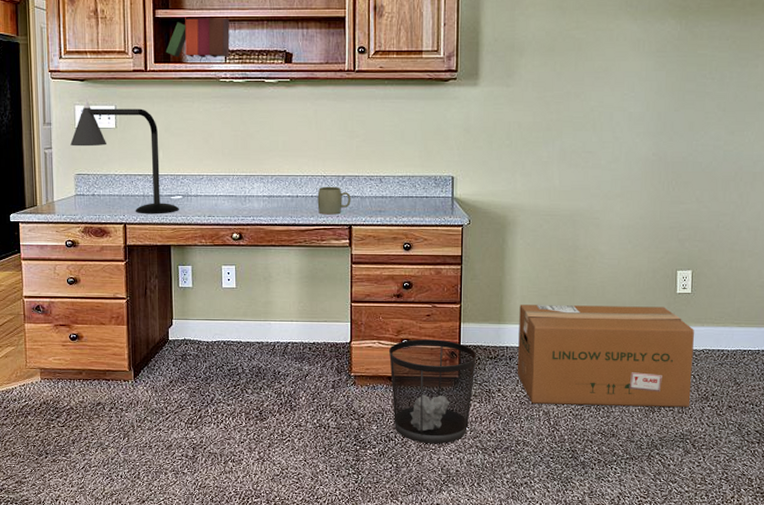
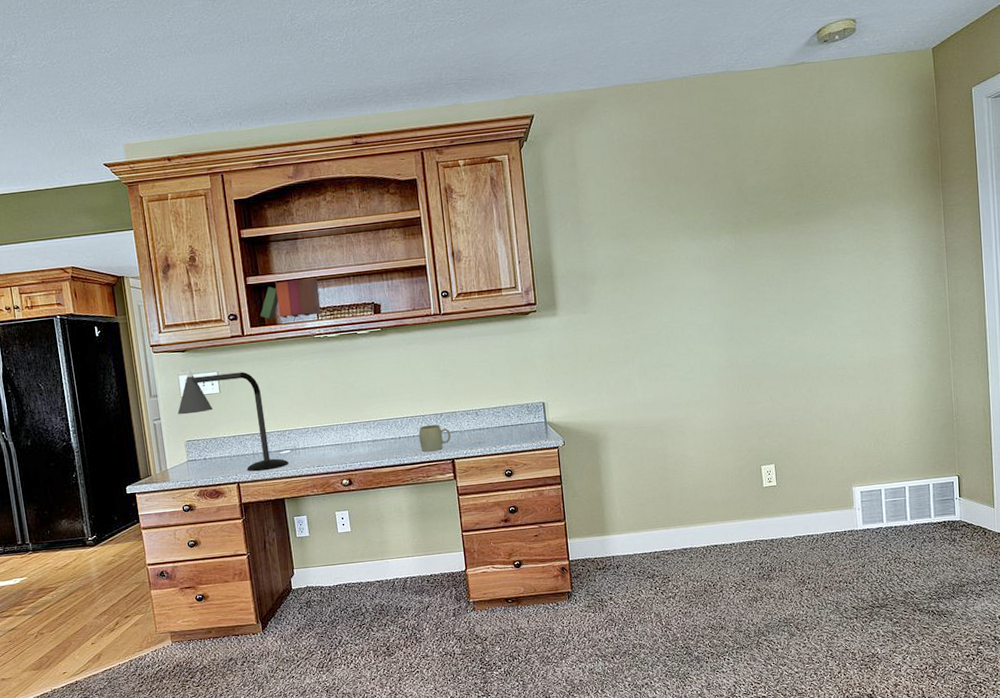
waste bin: present [388,339,477,444] -> none [502,557,587,658]
box: present [518,305,694,407] -> none [620,501,789,607]

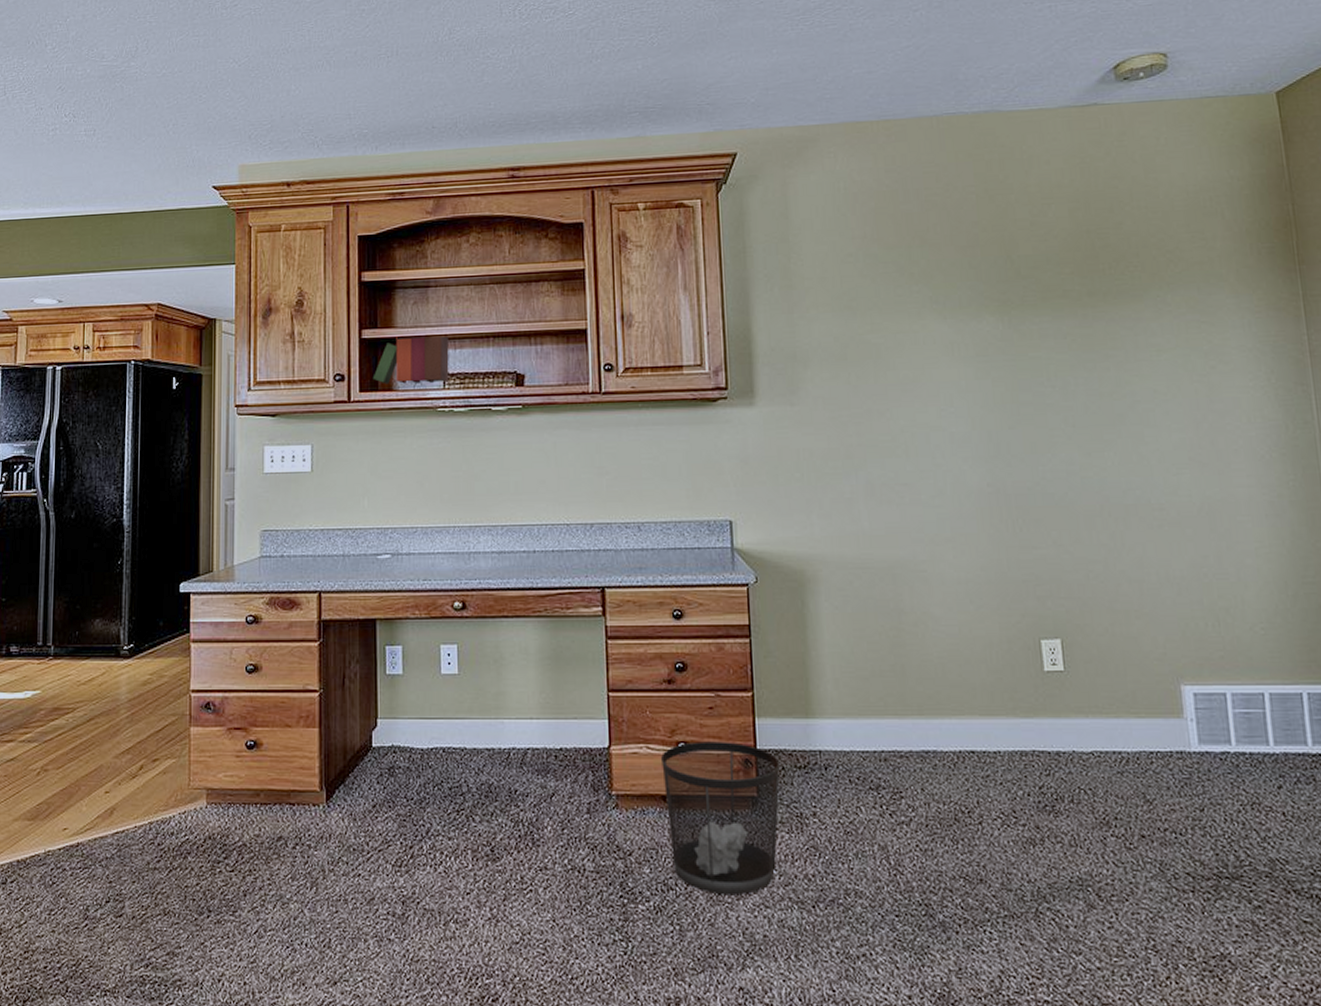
desk lamp: present [177,368,289,472] -> none [256,437,387,579]
mug: present [418,424,451,453] -> none [559,537,602,575]
waste bin: none [502,557,587,658] -> present [660,741,781,894]

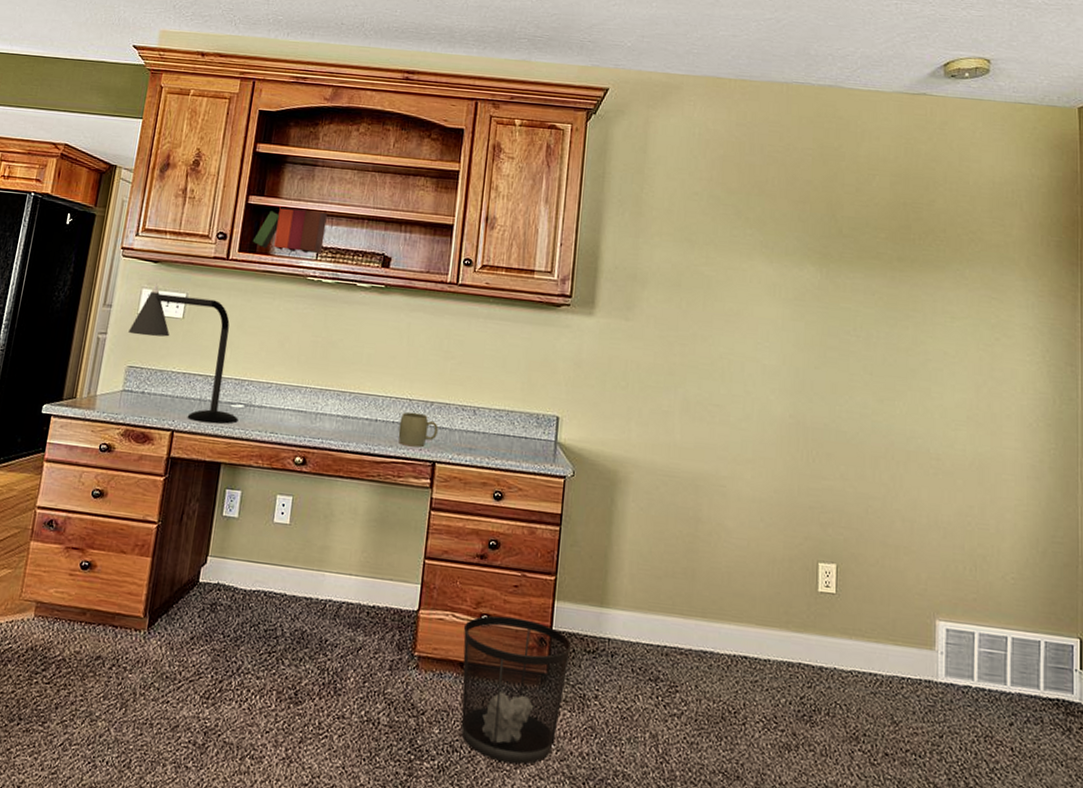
desk lamp: none [256,437,387,579] -> present [128,282,238,425]
mug: none [559,537,602,575] -> present [398,411,438,448]

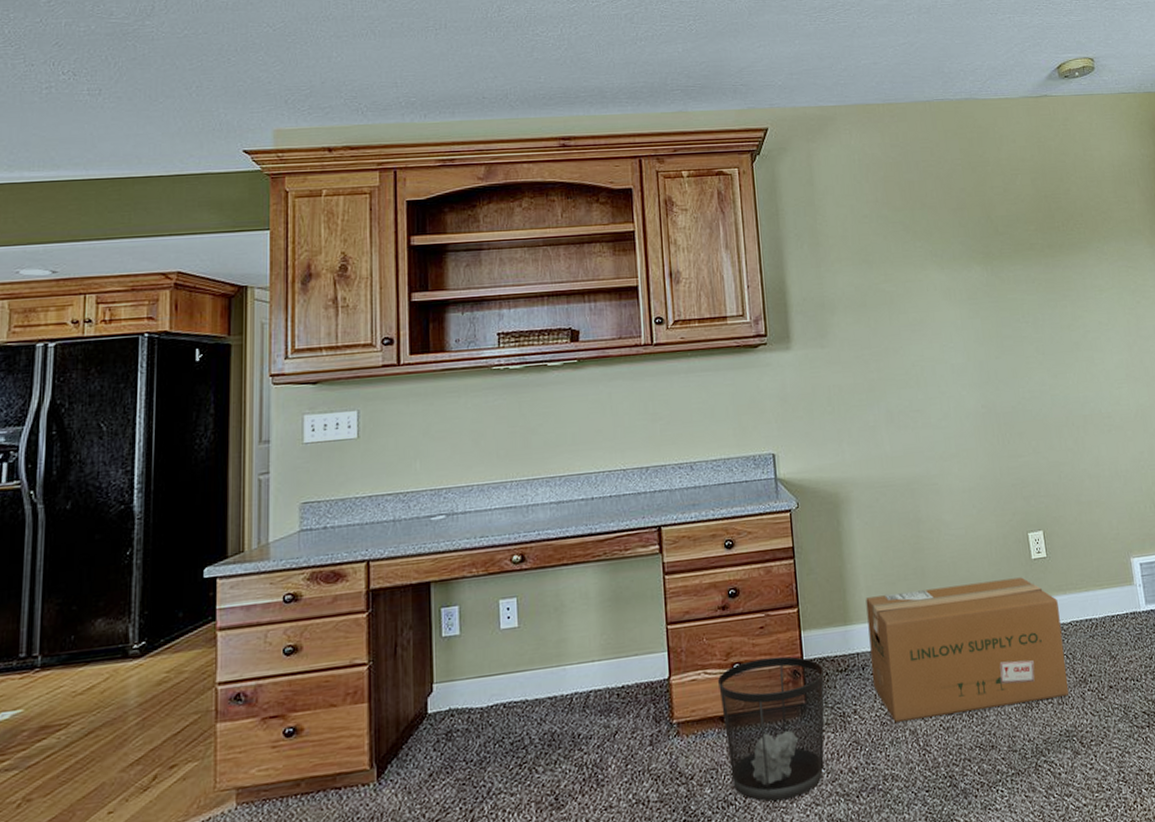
desk lamp: present [128,282,238,425] -> none [295,405,442,546]
books: present [252,206,328,254] -> none [424,297,504,346]
mug: present [398,411,438,448] -> none [617,481,658,518]
box: none [620,585,840,749] -> present [865,577,1069,722]

